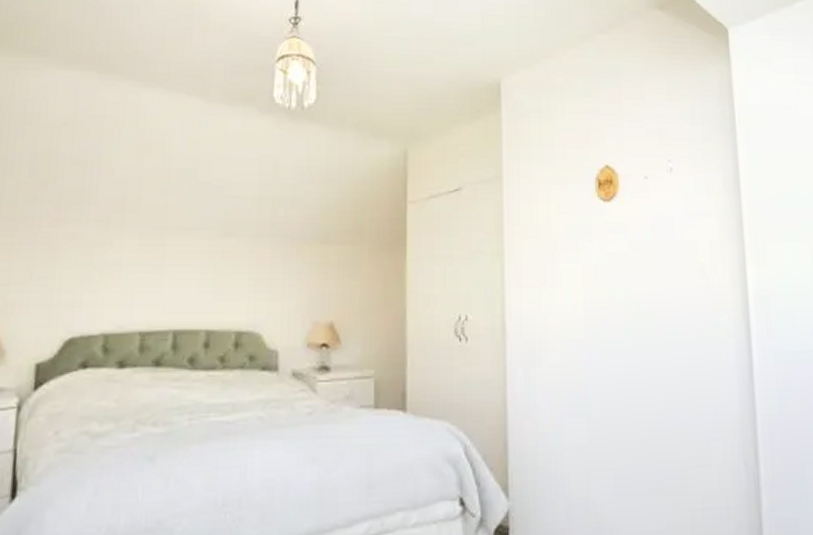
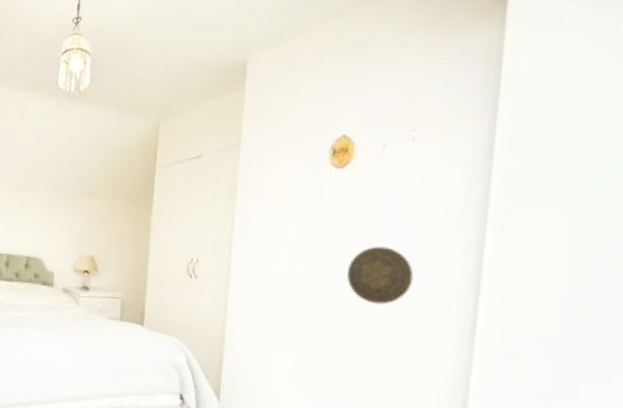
decorative plate: none [628,286,691,352] -> present [346,246,414,305]

